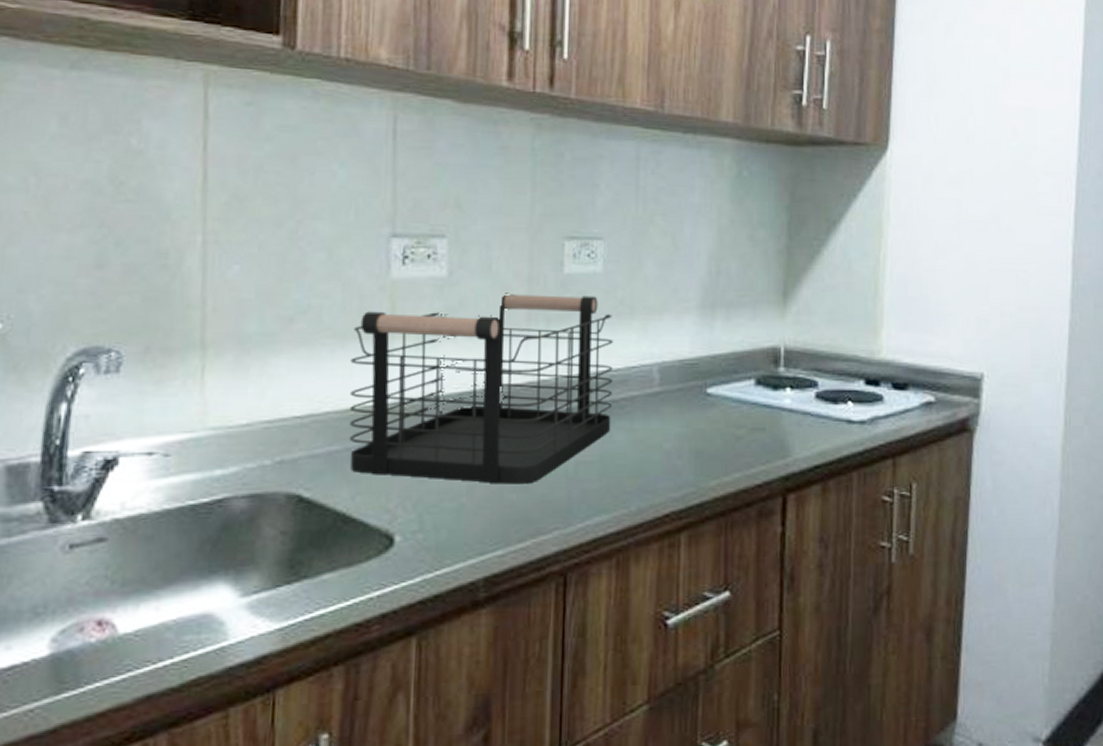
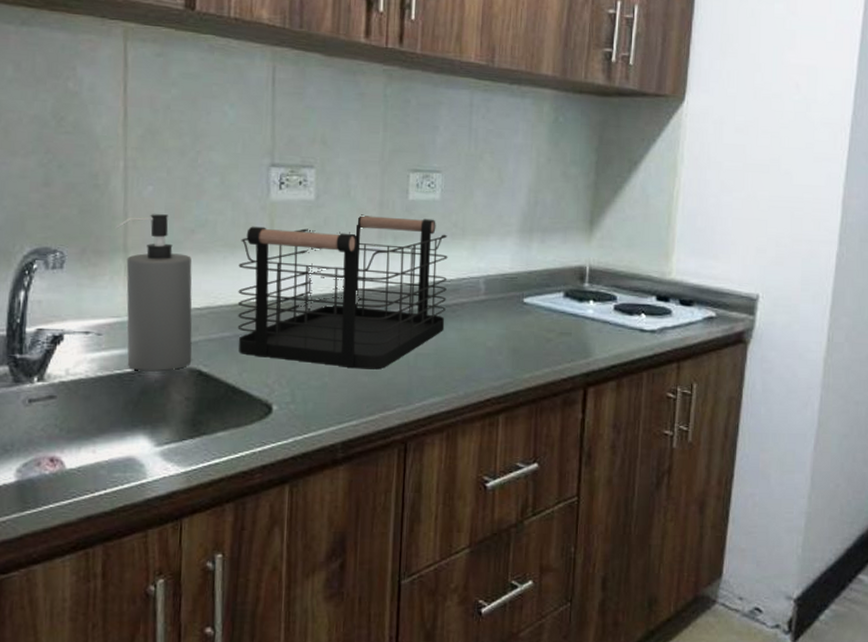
soap dispenser: none [190,300,291,500] -> present [115,214,192,372]

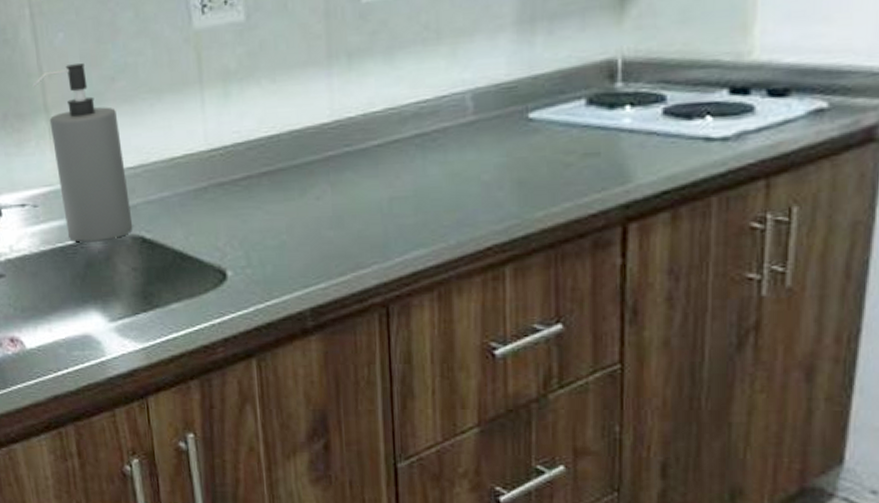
dish rack: present [237,214,448,370] -> none [167,23,424,222]

